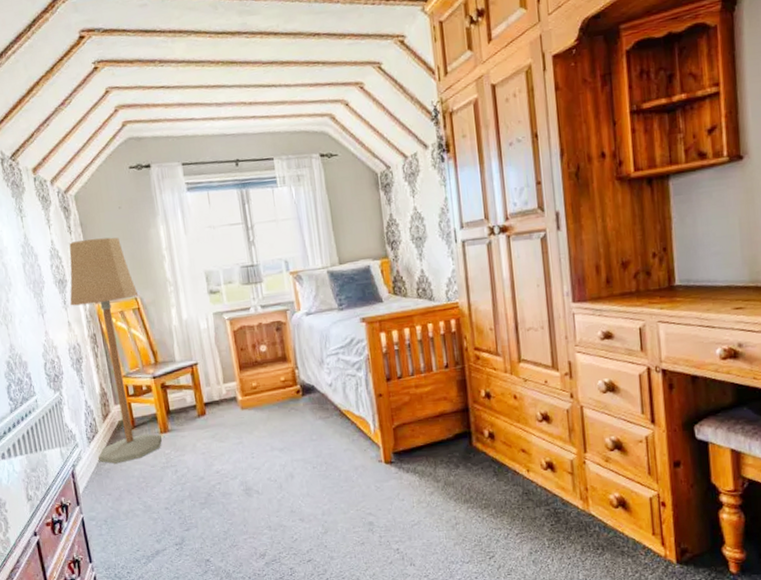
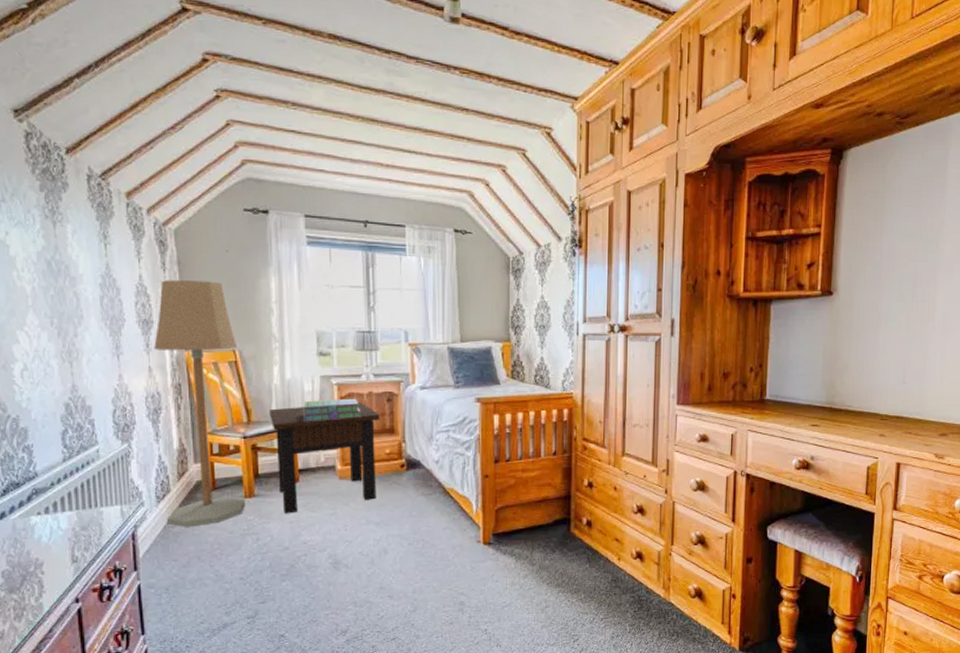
side table: none [172,334,278,446] -> present [268,402,380,514]
stack of books: none [202,331,254,358] -> present [303,398,361,422]

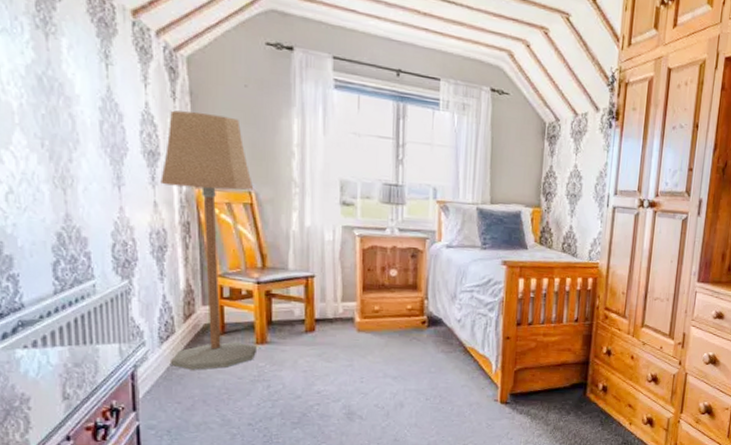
side table: present [268,402,380,514] -> none [285,255,403,363]
stack of books: present [303,398,361,422] -> none [322,250,384,272]

